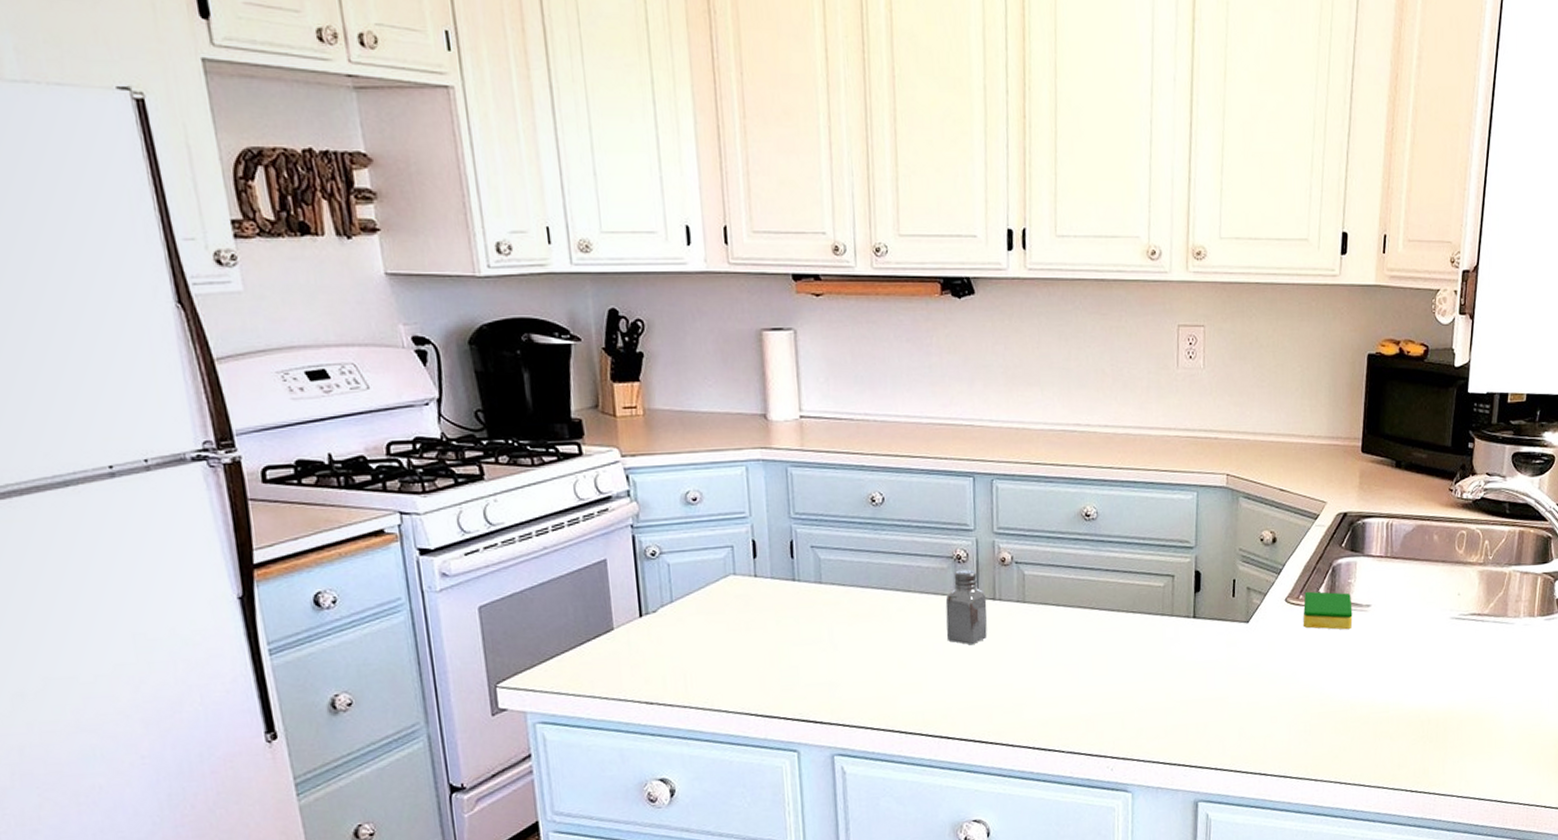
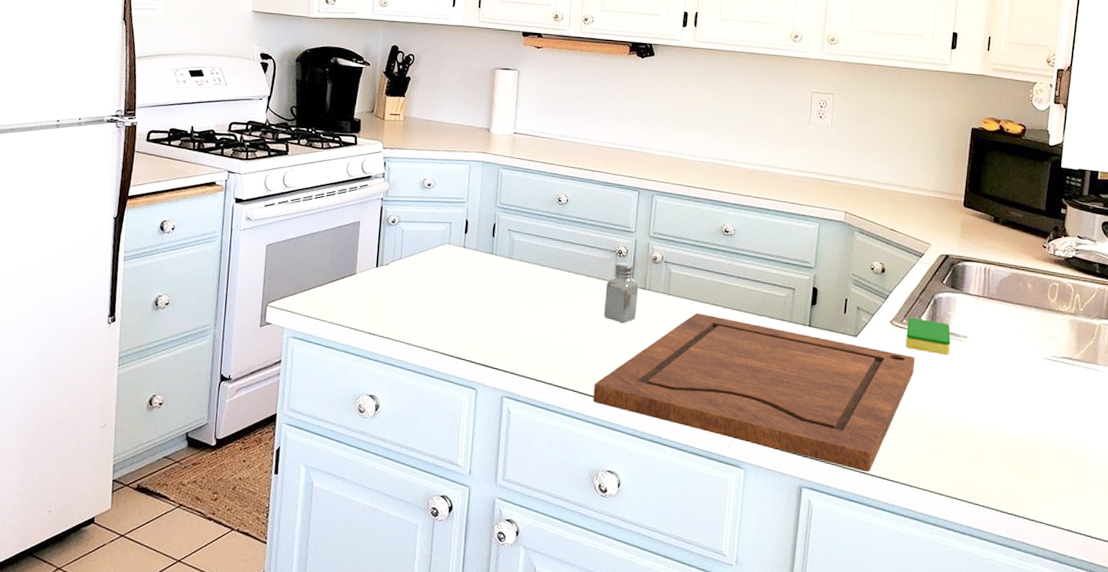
cutting board: none [945,619,1315,774] -> present [593,312,915,473]

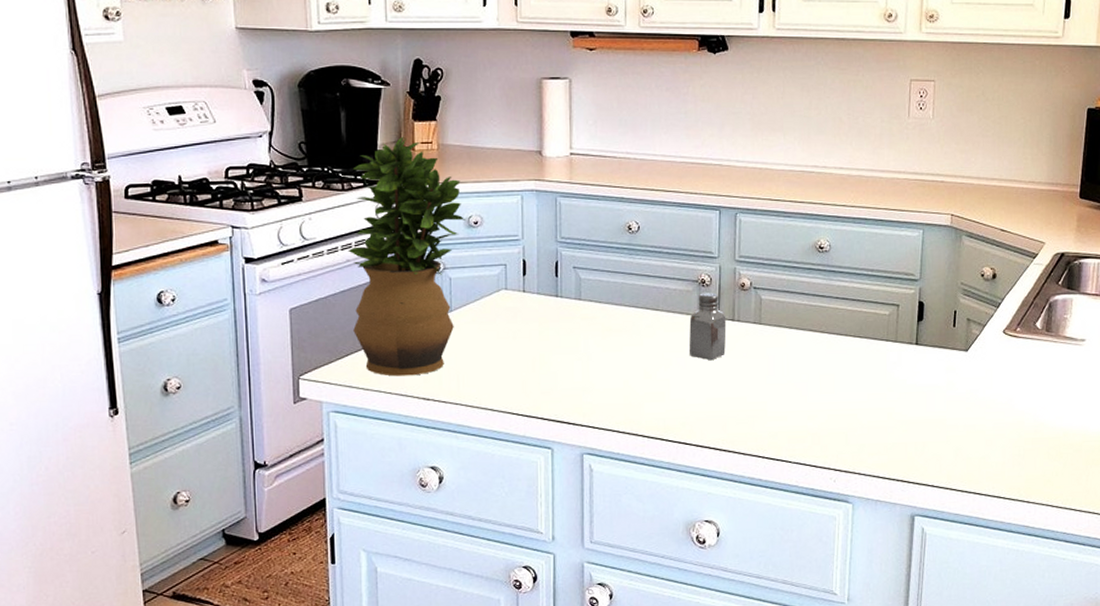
potted plant: none [317,107,422,312] -> present [348,136,467,376]
cutting board: present [593,312,915,473] -> none [684,341,1030,493]
dish sponge: present [905,317,951,356] -> none [1019,324,1068,362]

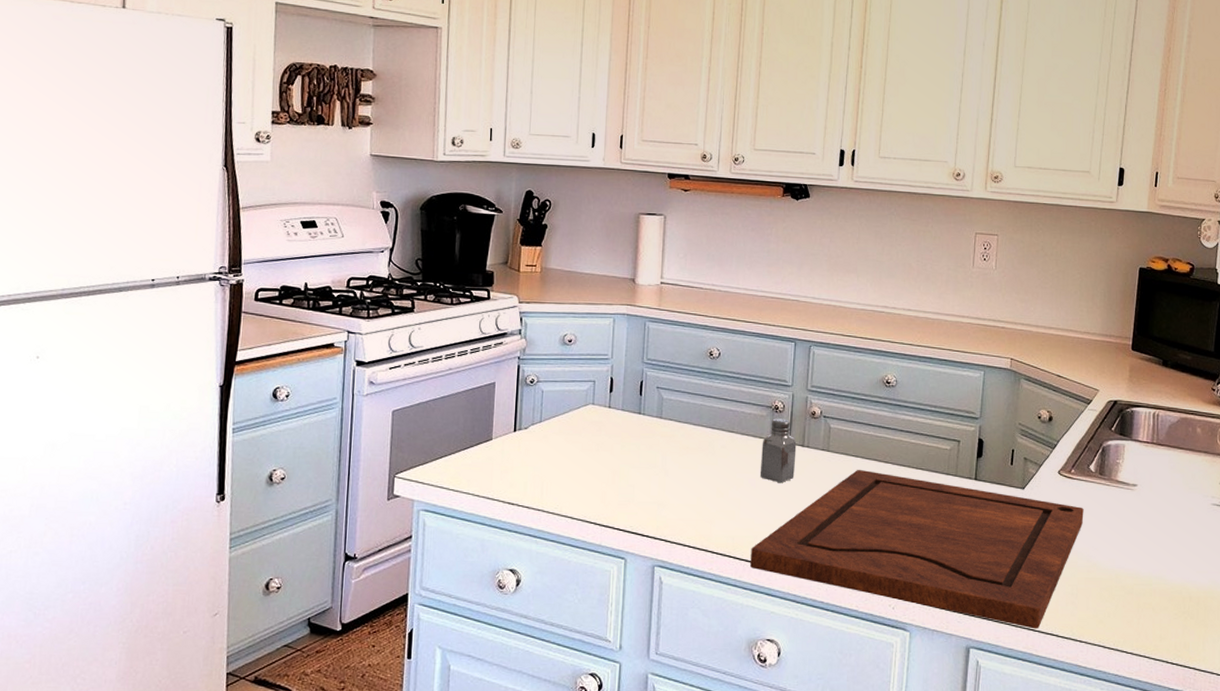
potted plant: present [348,136,467,376] -> none [449,258,562,481]
cutting board: none [684,341,1030,493] -> present [750,469,1084,629]

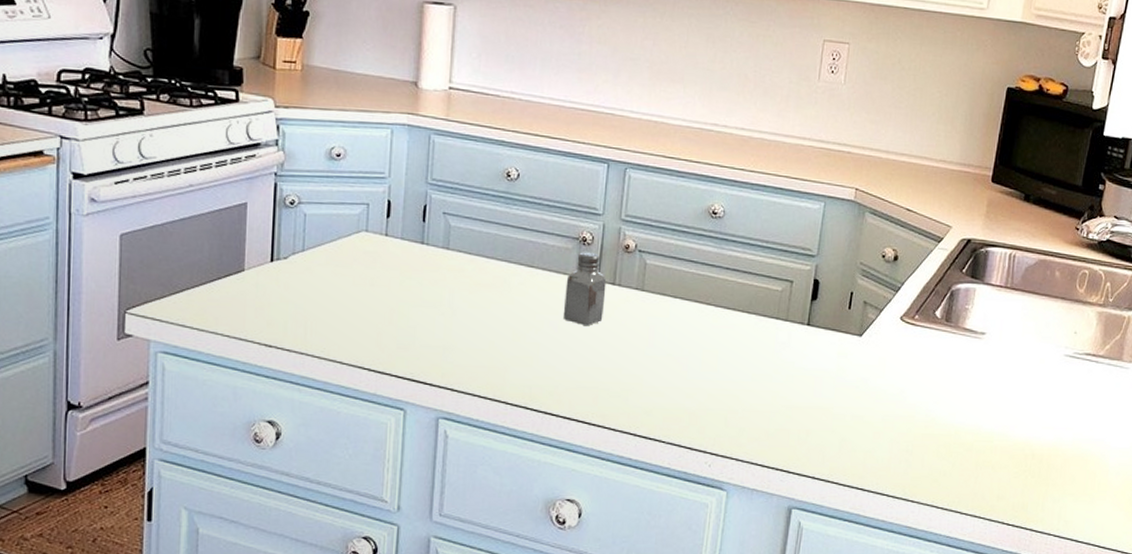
cutting board: present [750,469,1084,629] -> none [550,311,926,489]

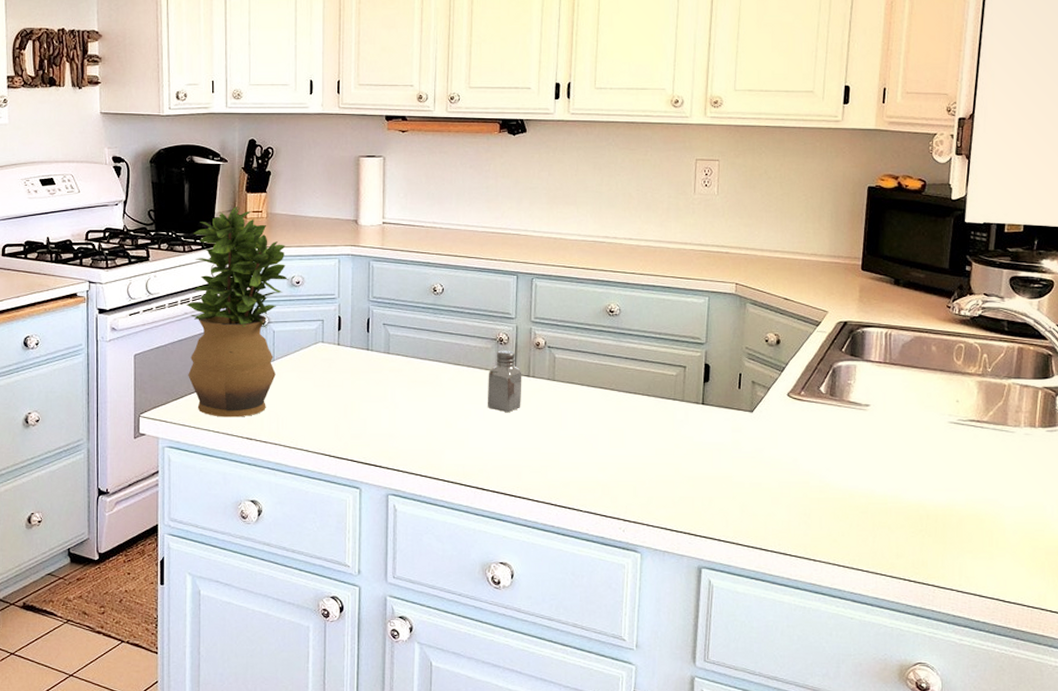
potted plant: none [191,52,329,319] -> present [186,205,290,417]

